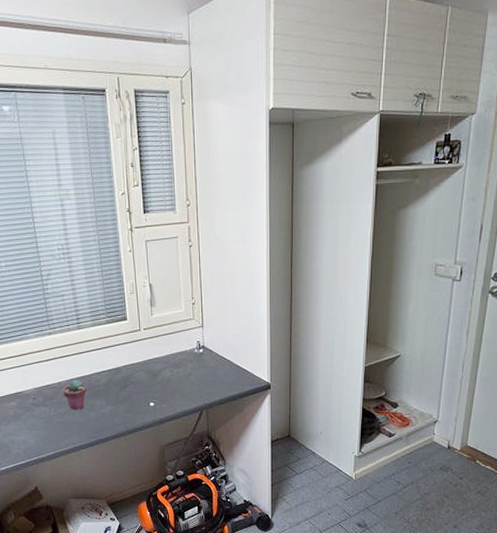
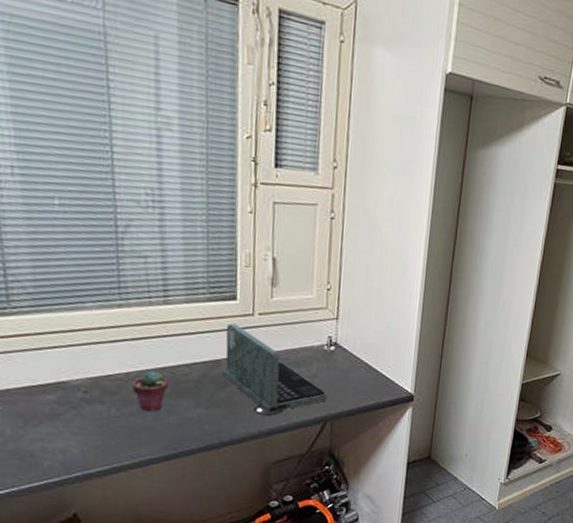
laptop: none [121,339,201,408] -> present [223,323,327,415]

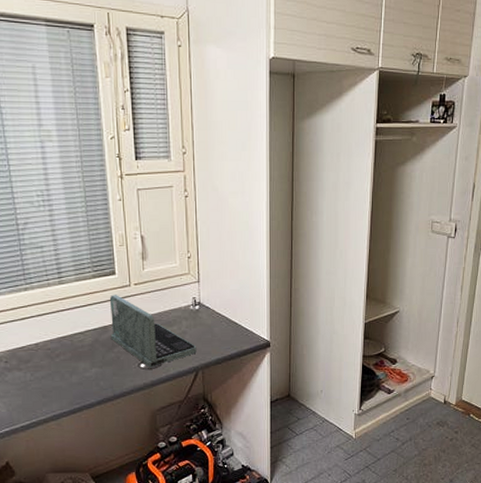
potted succulent: present [133,371,168,412] -> none [41,340,69,375]

